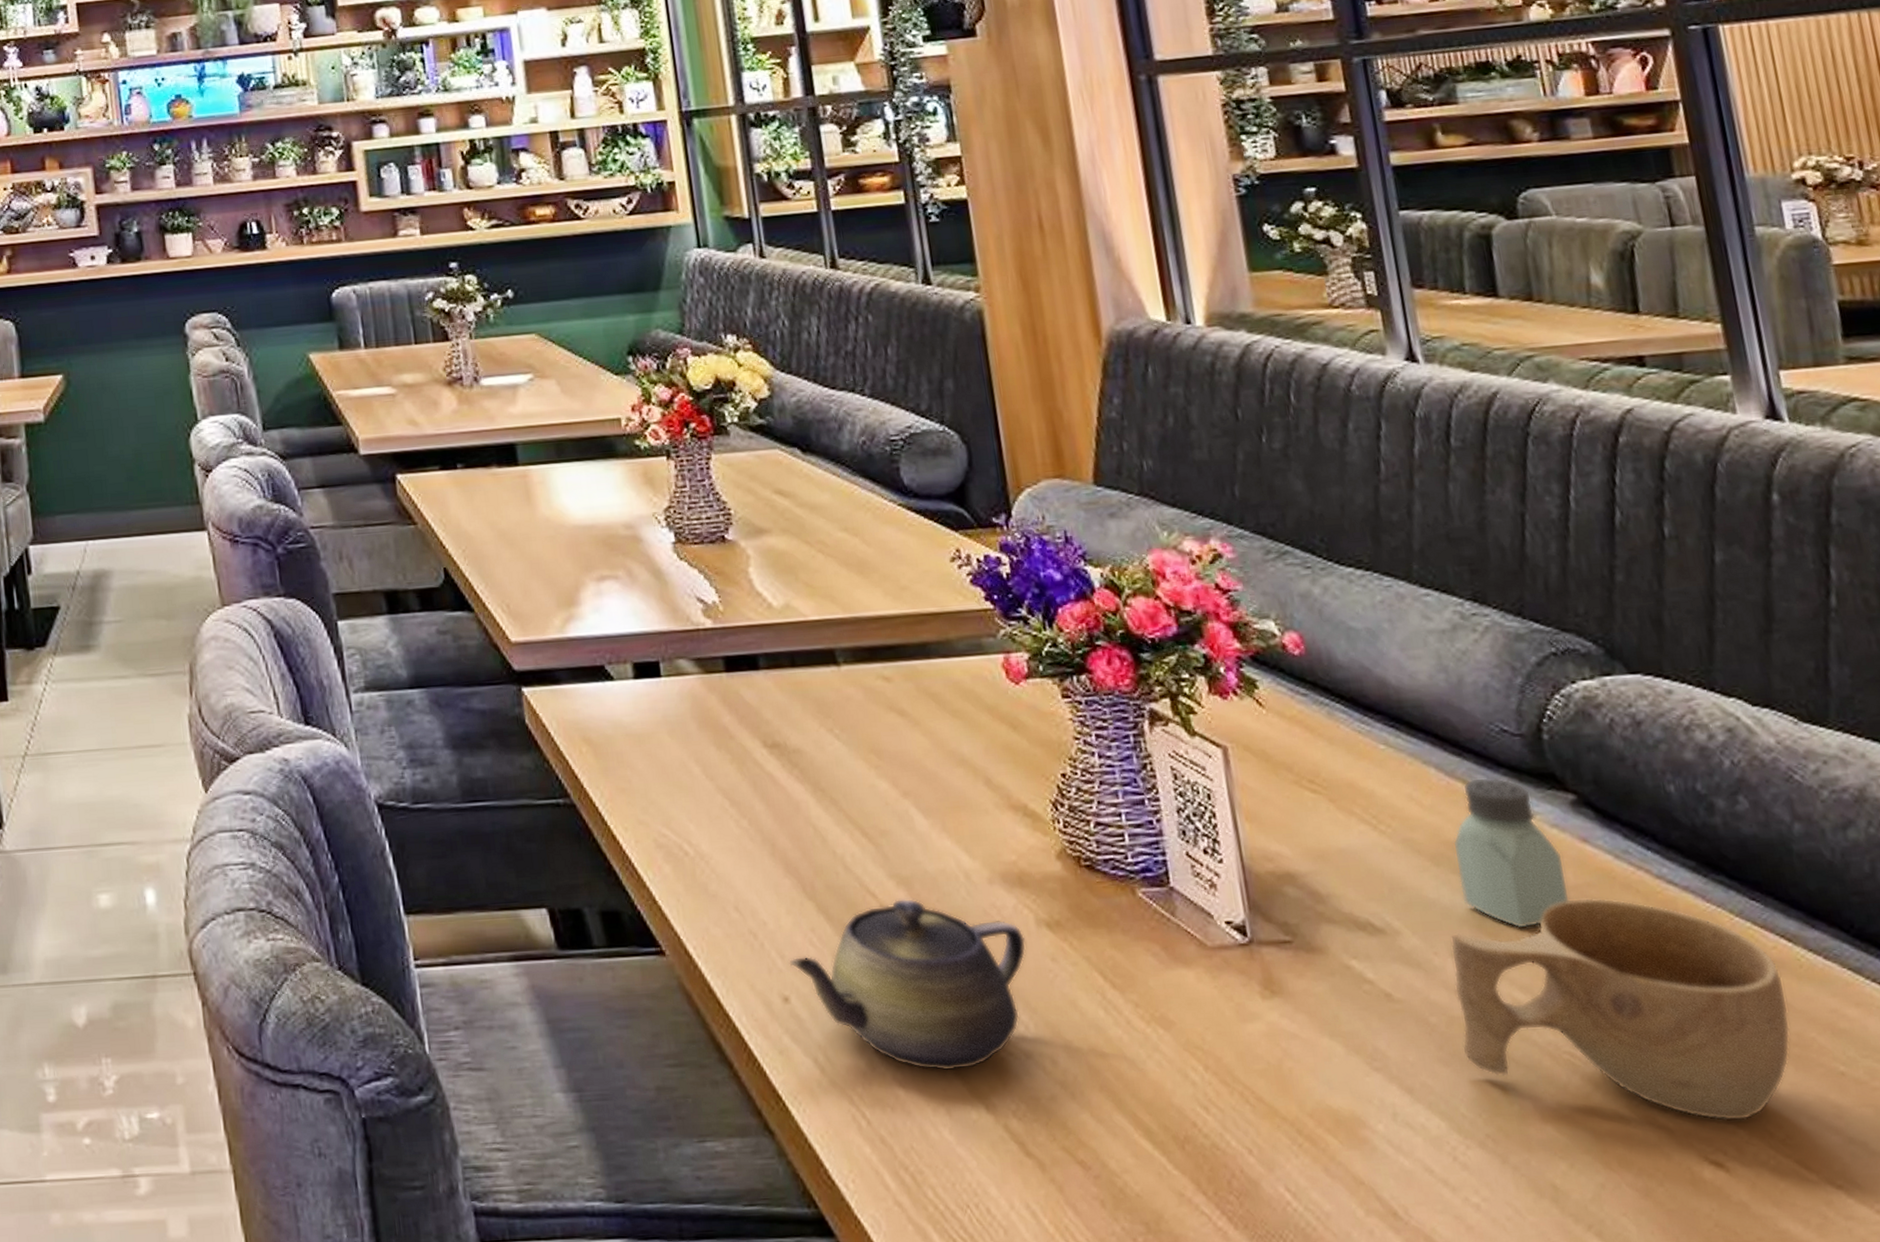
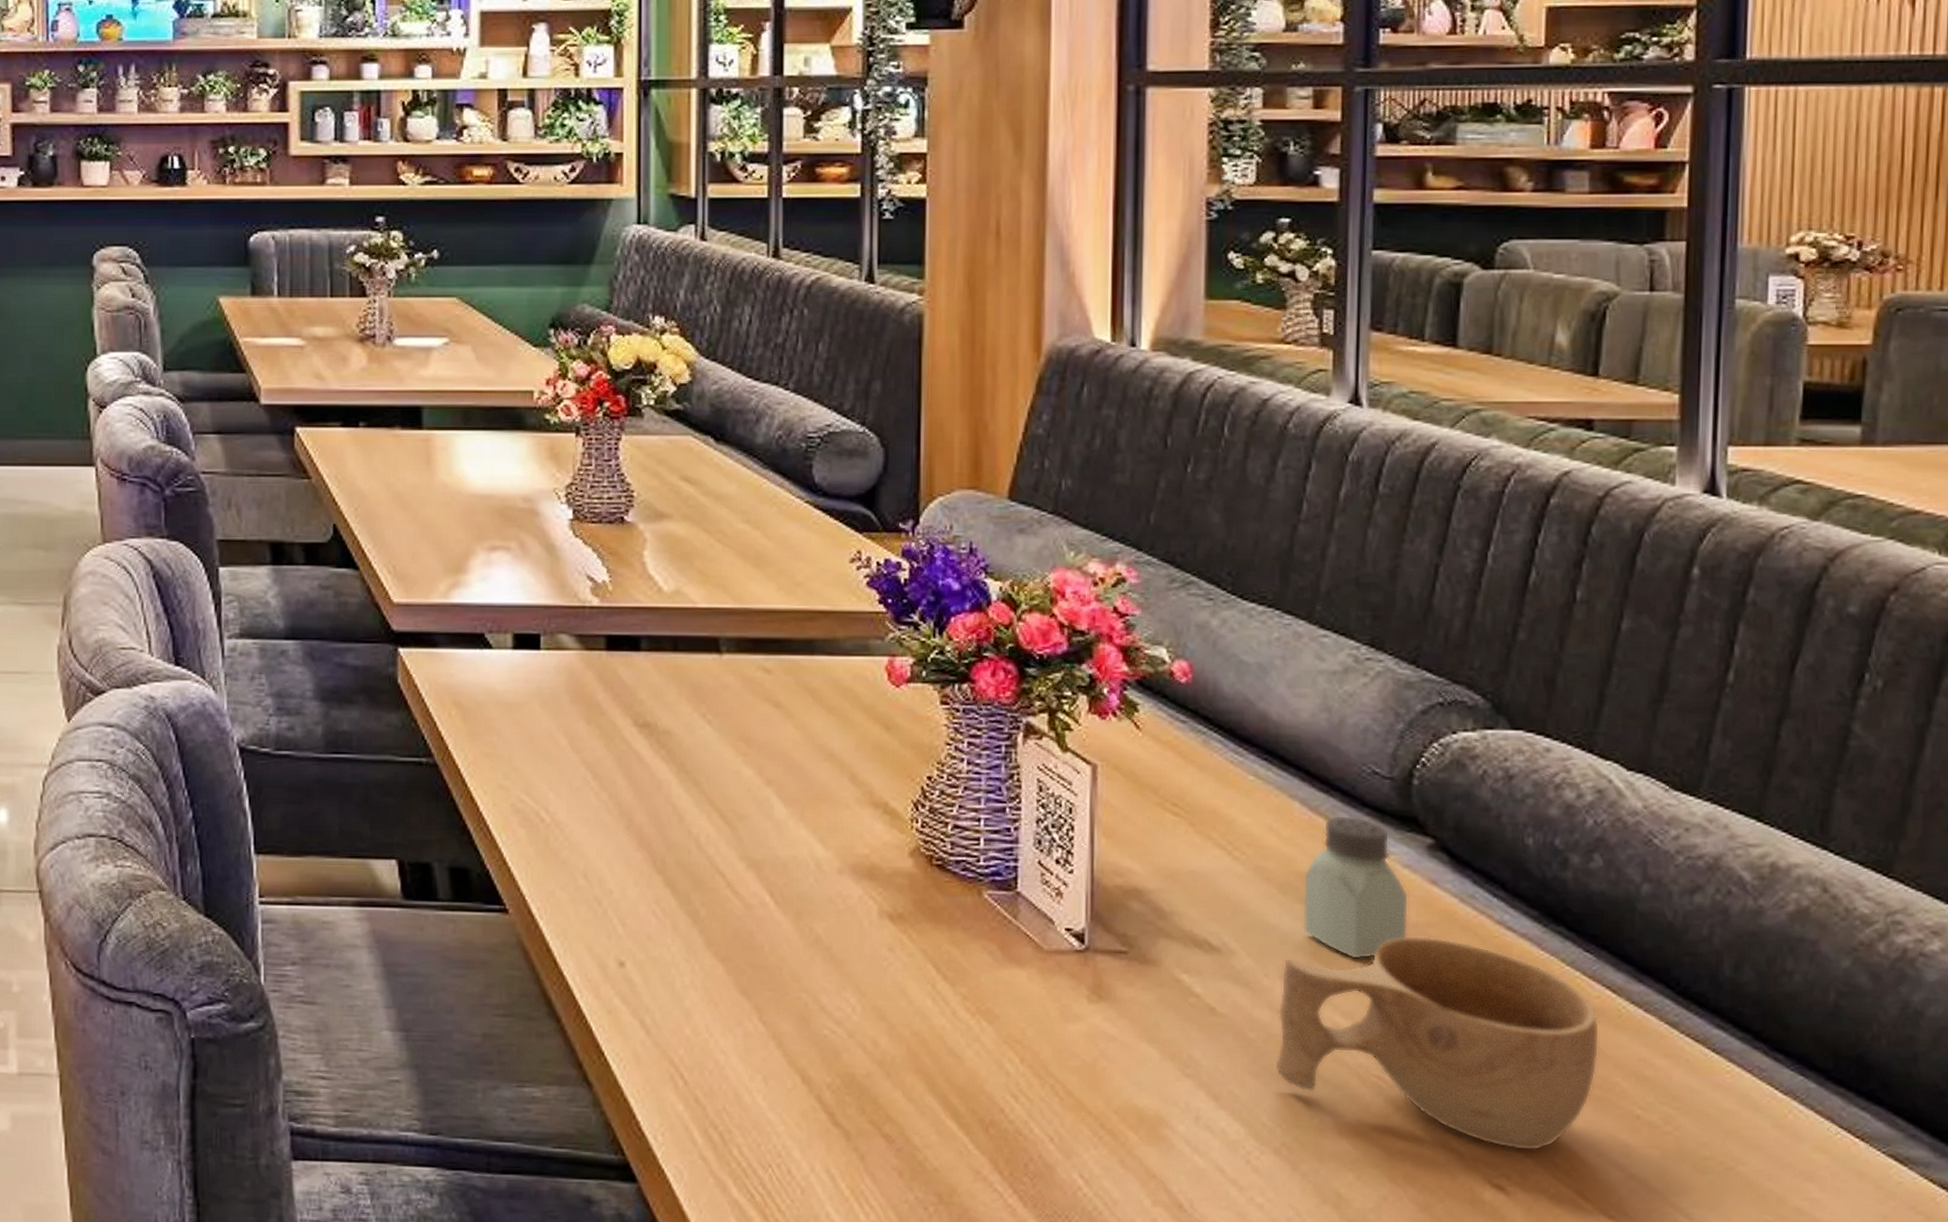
teapot: present [789,898,1027,1071] -> none [629,880,866,1043]

